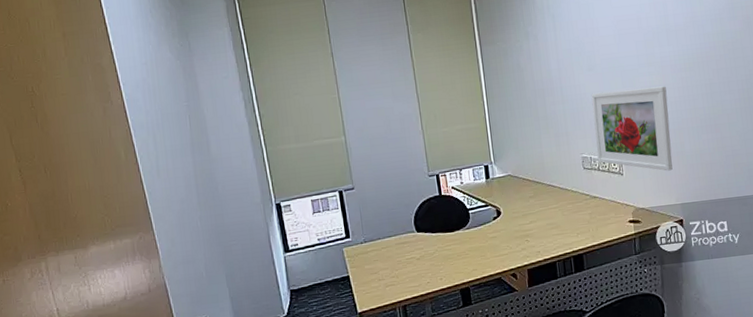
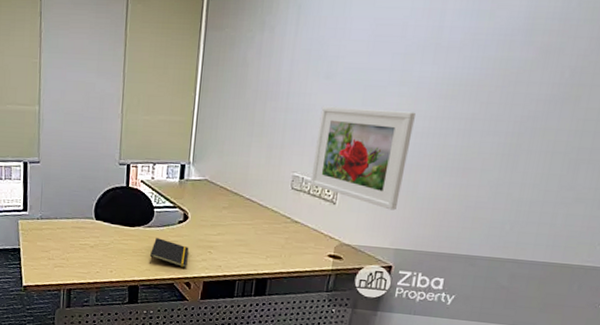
notepad: none [473,237,510,263] -> present [149,238,189,268]

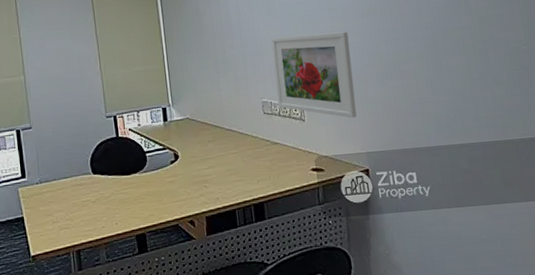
notepad: present [149,238,189,268] -> none [150,181,187,209]

